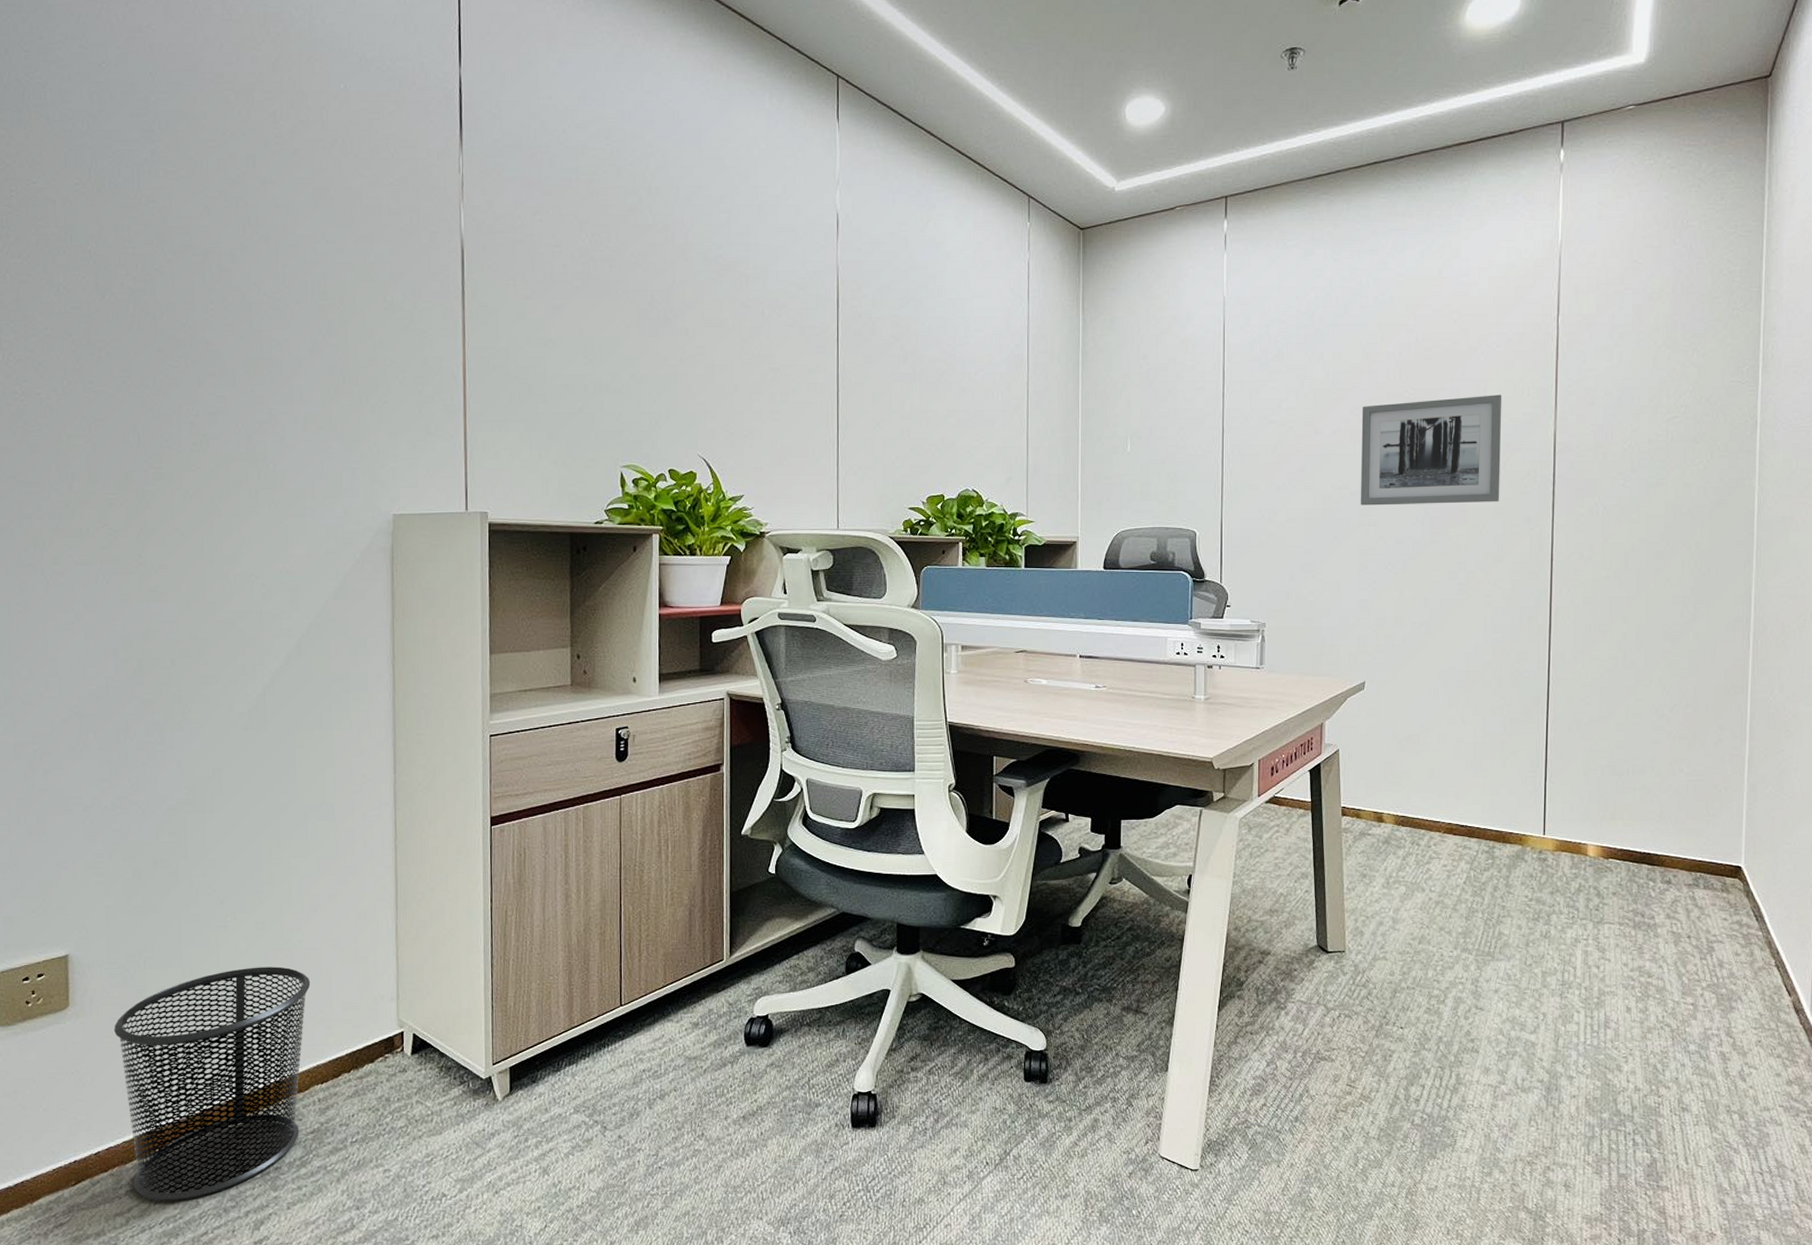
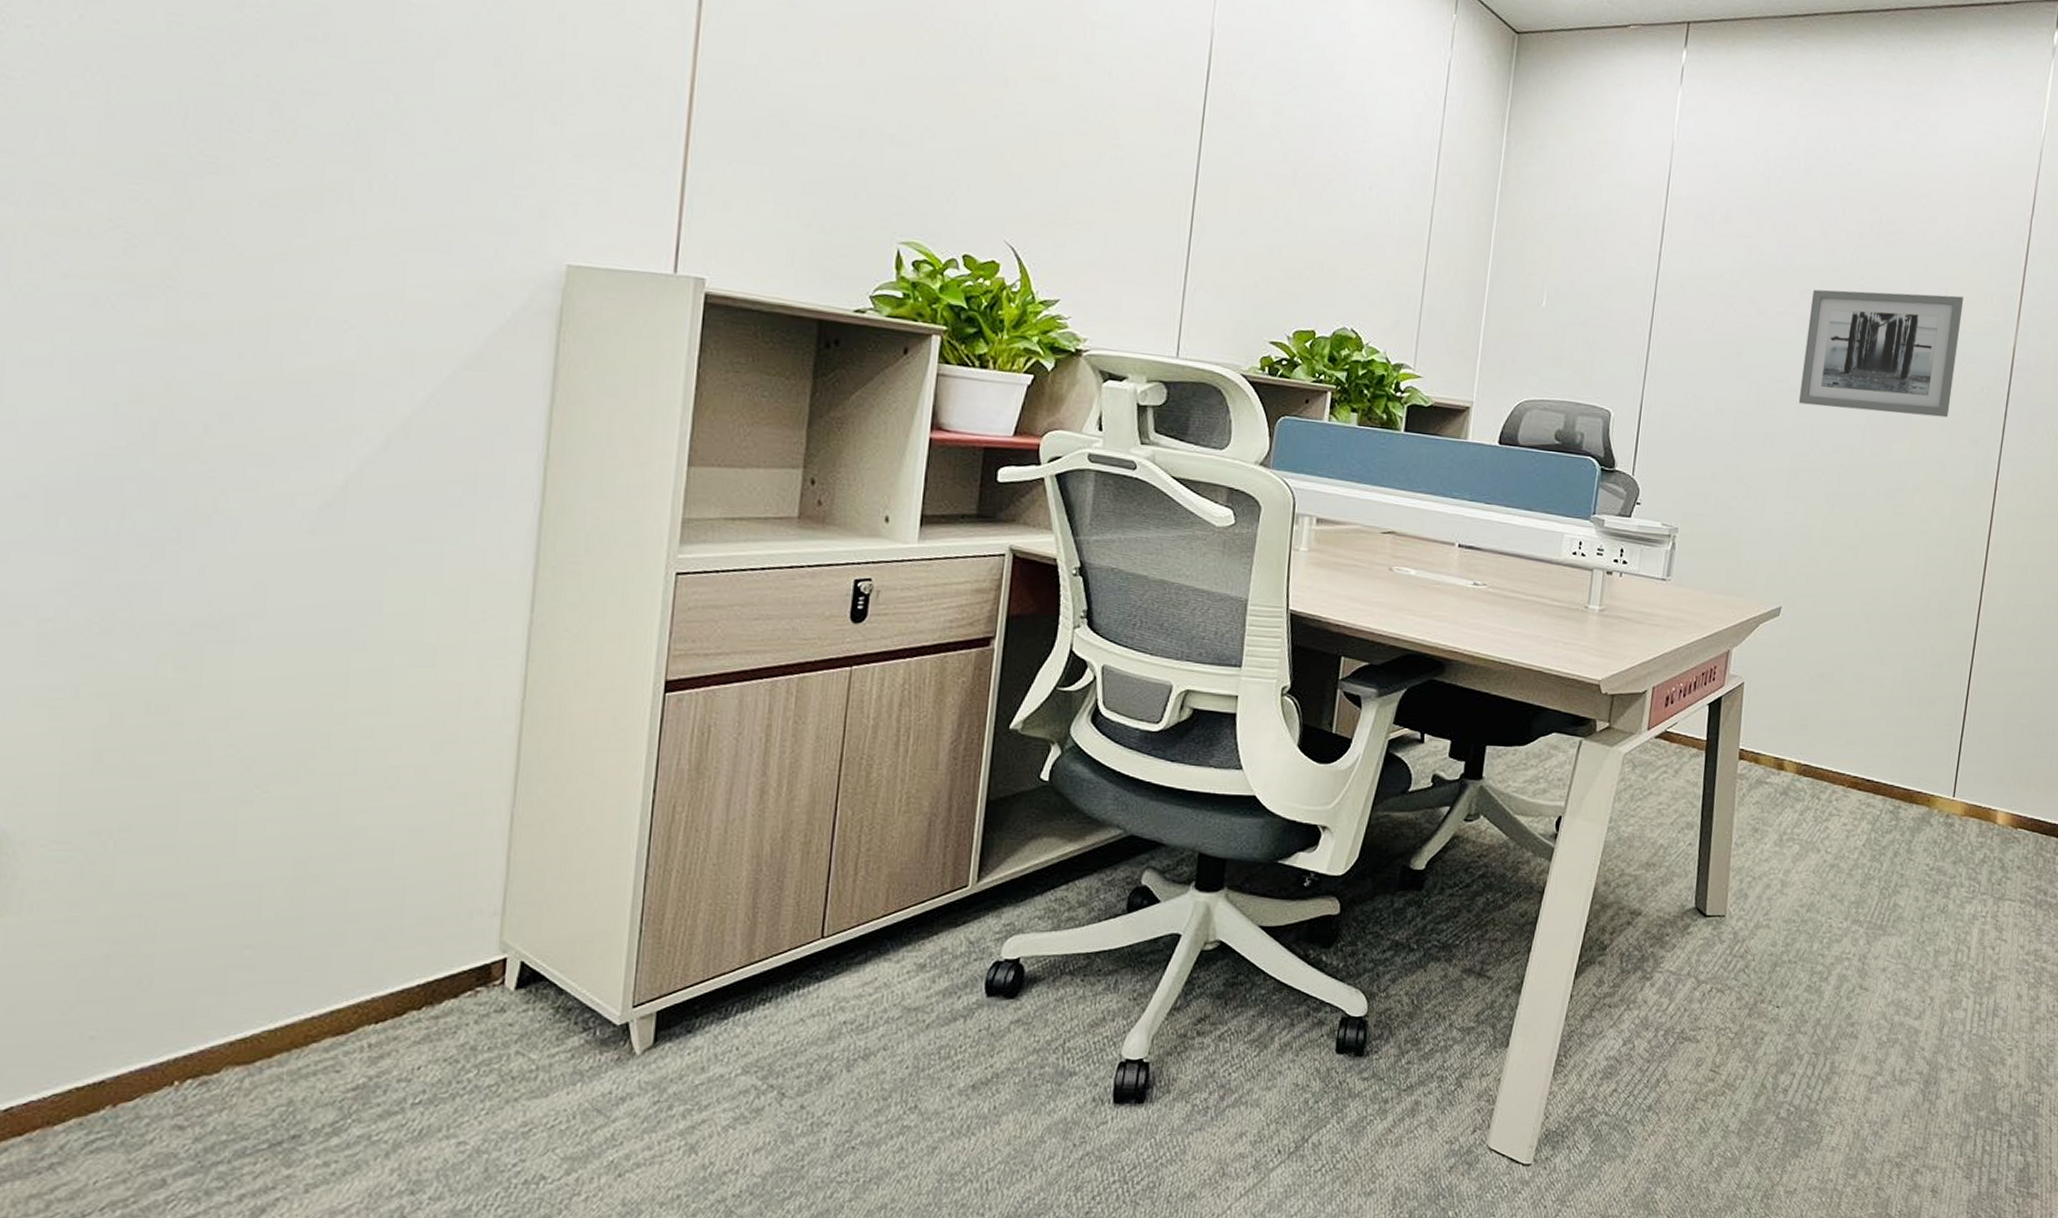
waste bin: present [114,966,311,1201] -> none [55,860,374,1179]

